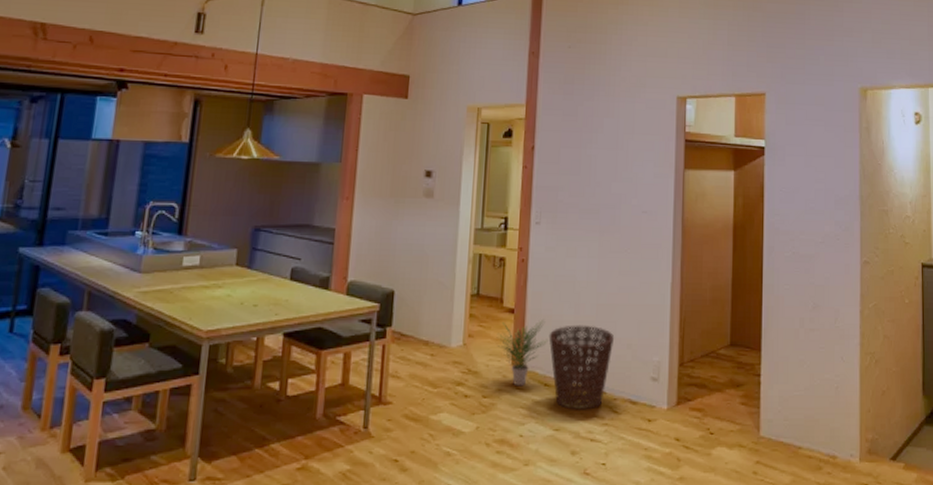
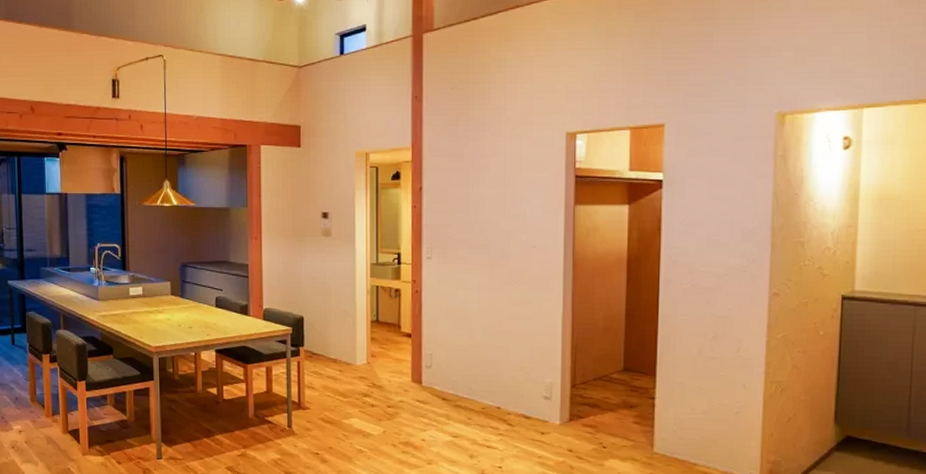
potted plant: present [496,320,548,387] -> none [396,344,444,400]
basket: present [548,325,615,410] -> none [444,348,507,422]

